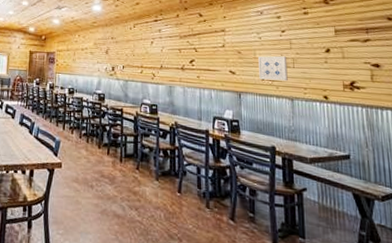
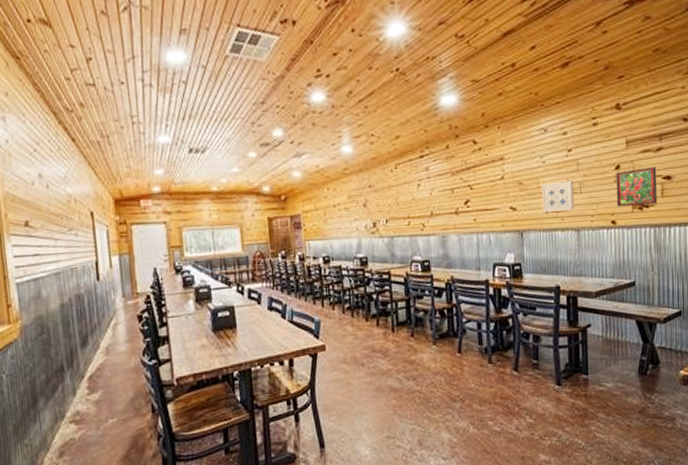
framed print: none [326,54,368,88] -> present [616,167,657,207]

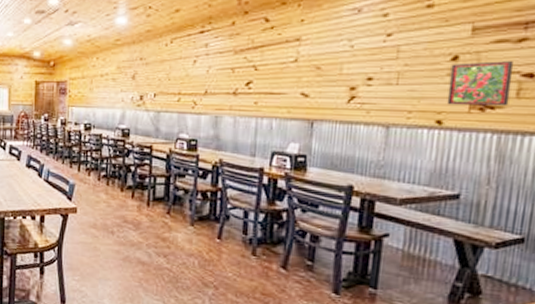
wall art: present [542,180,574,212] -> none [343,69,389,103]

